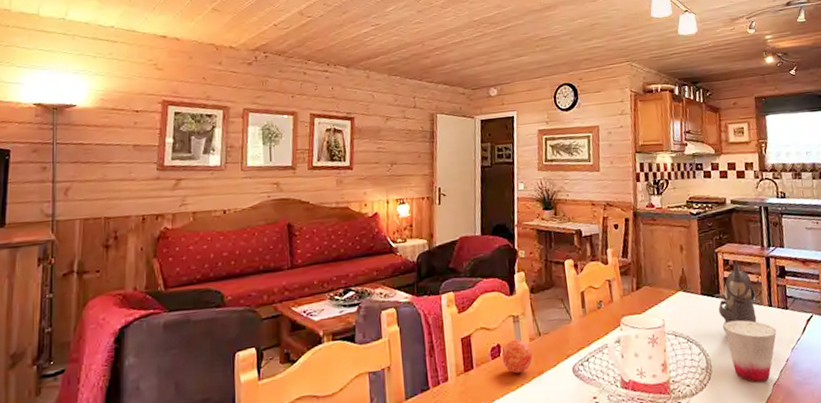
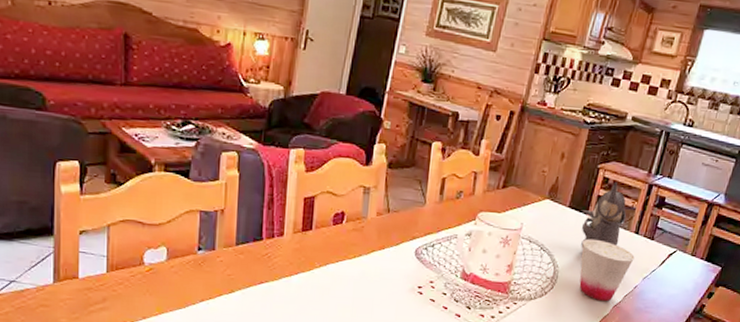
apple: present [502,339,533,374] -> none [344,211,377,244]

